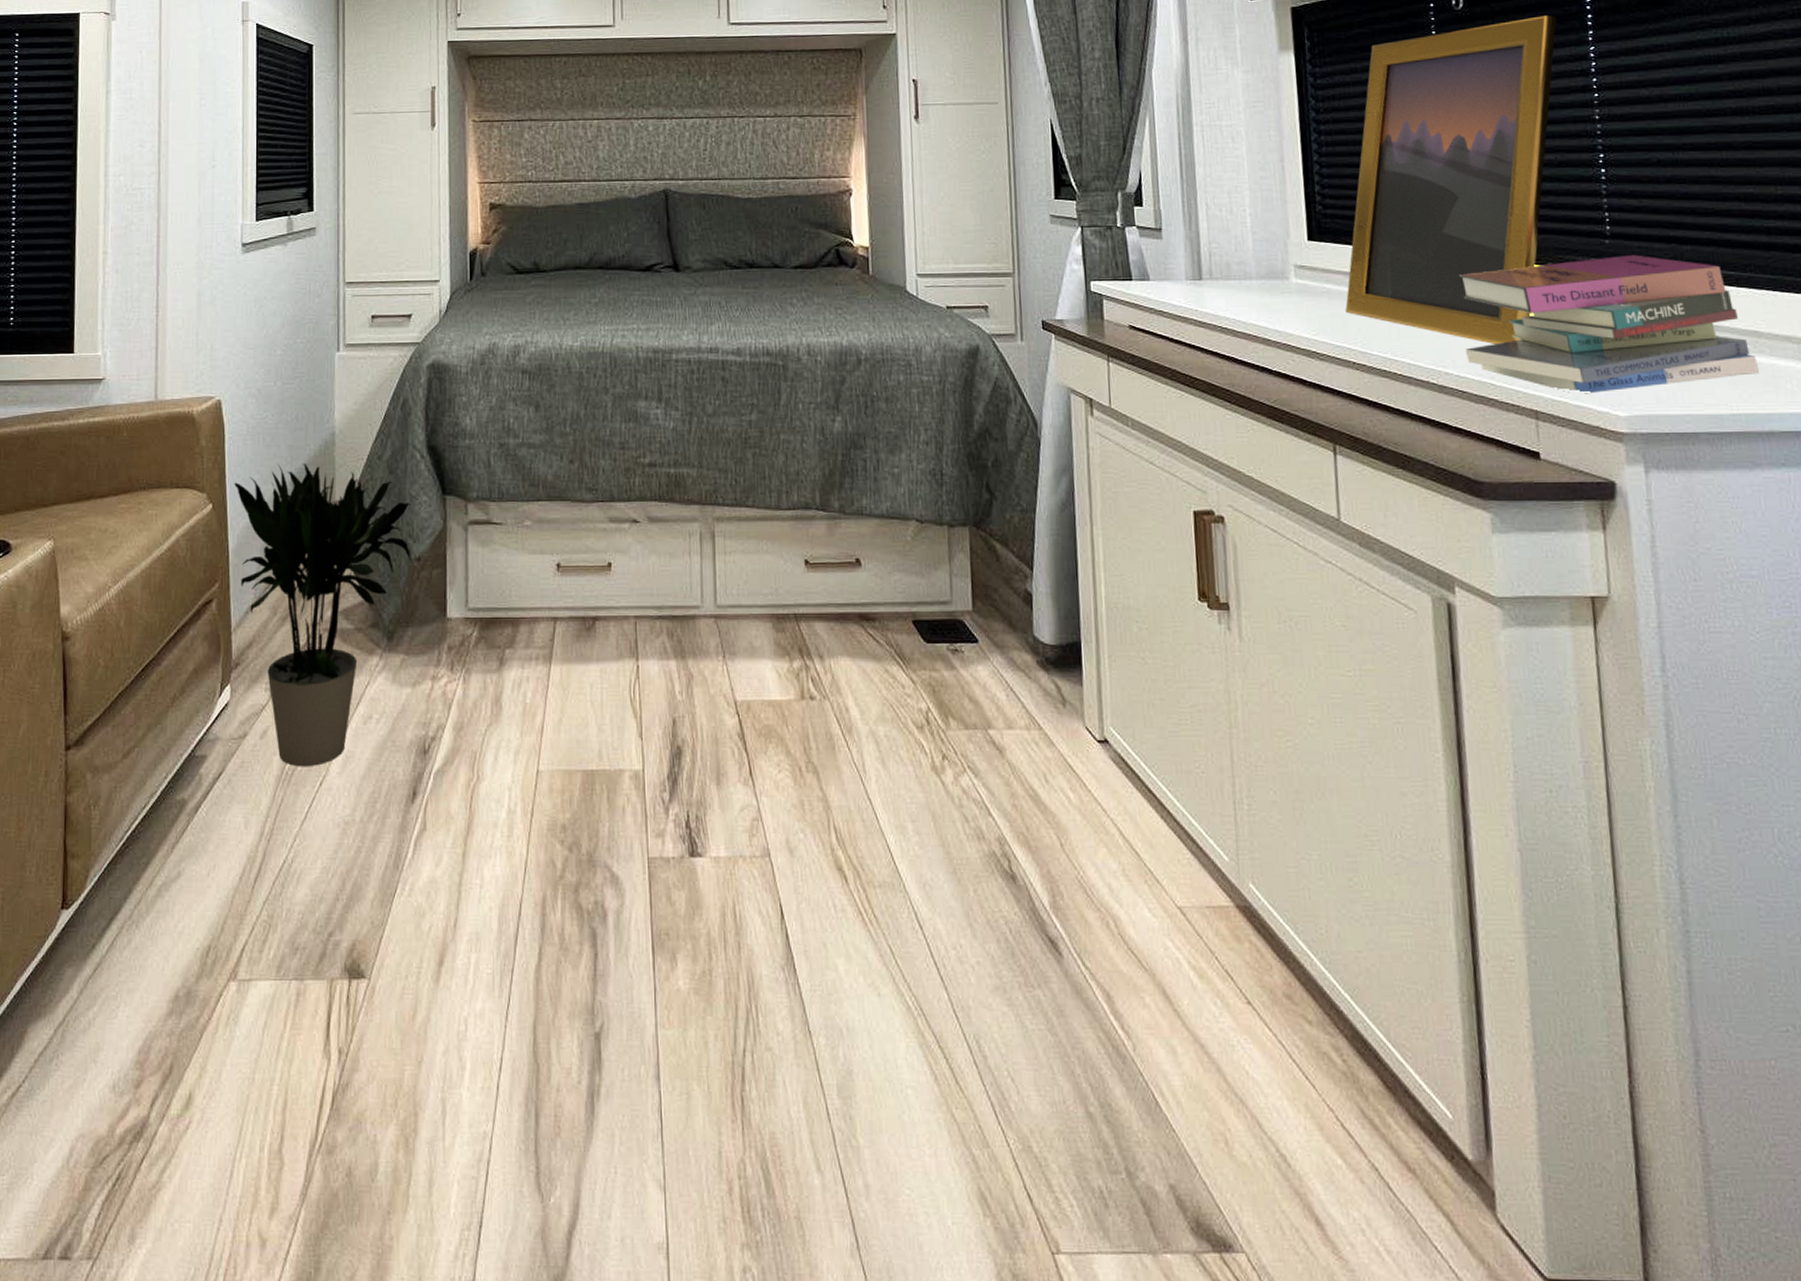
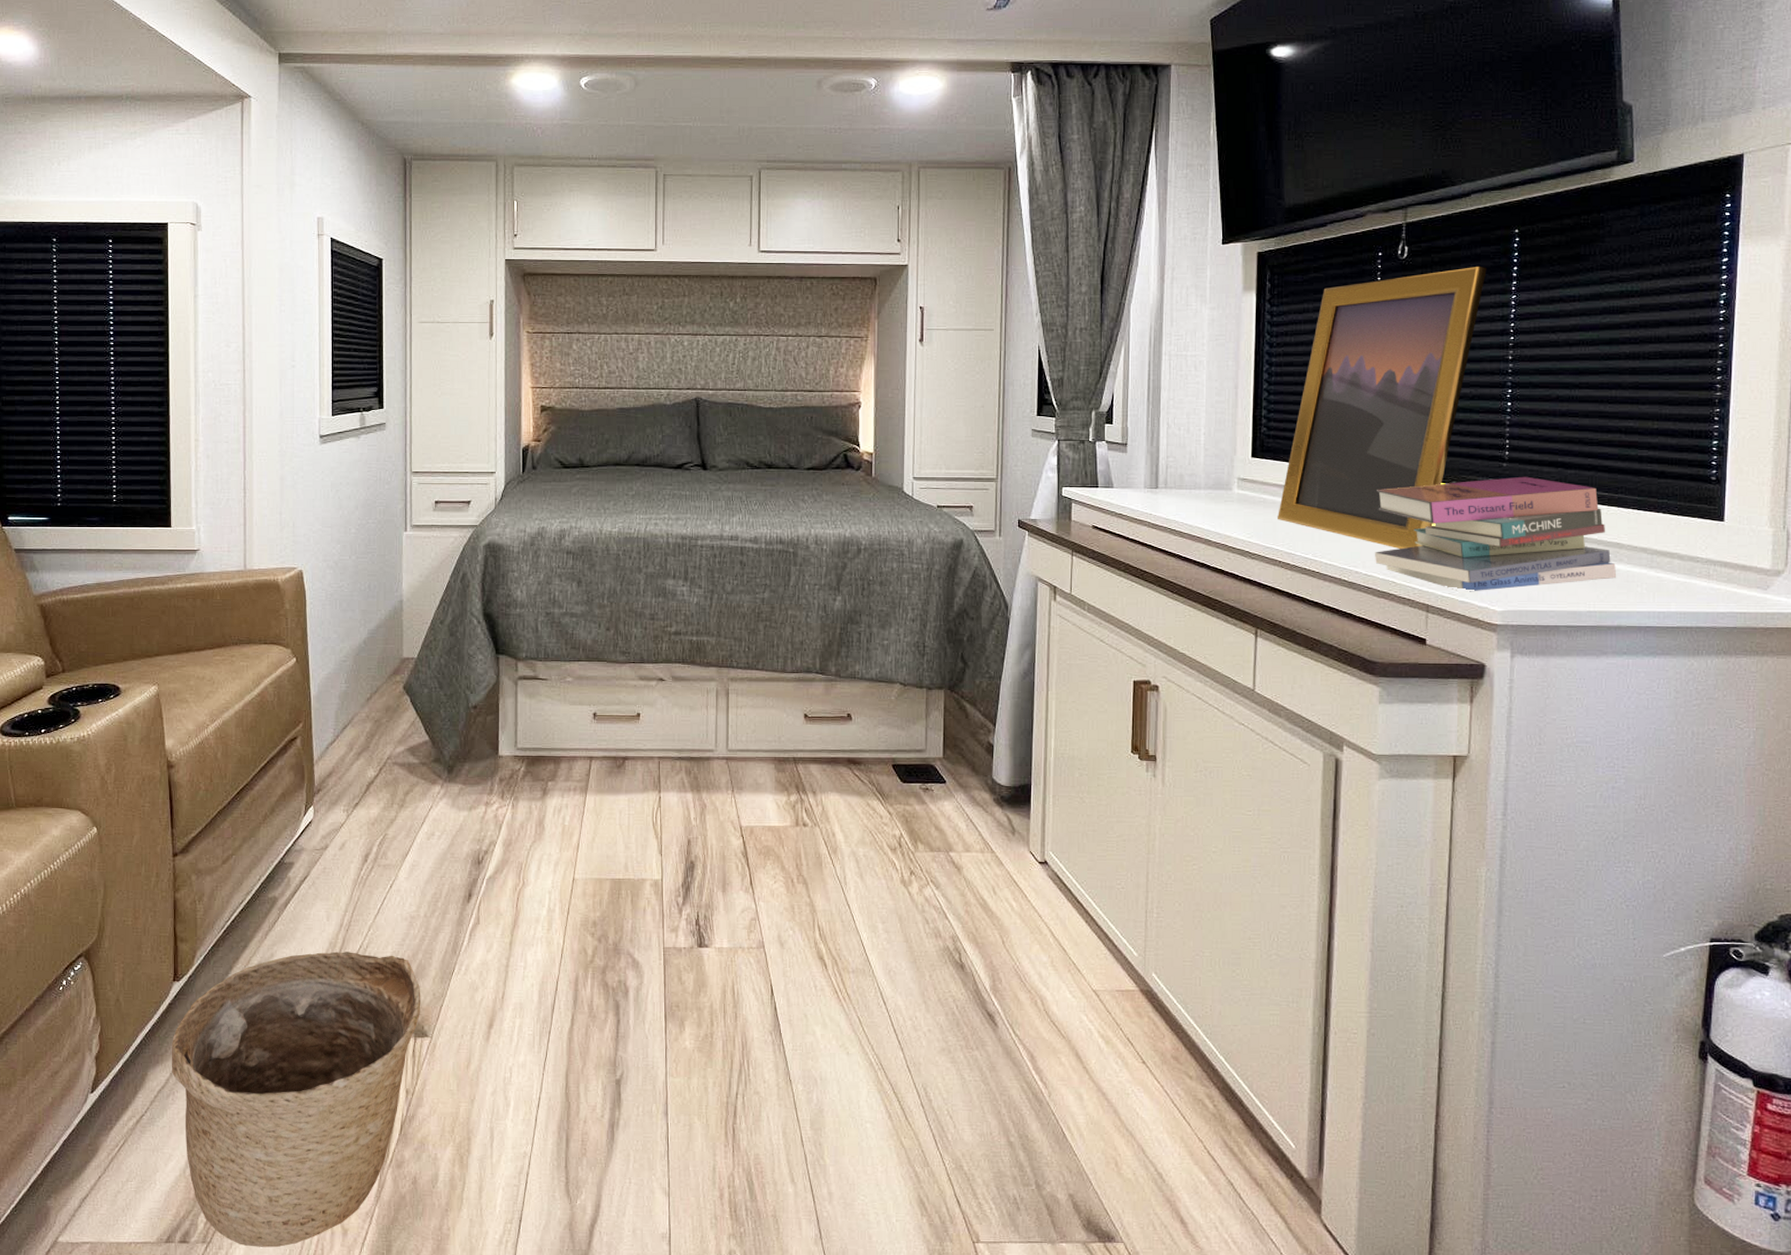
basket: none [55,868,357,1266] -> present [171,951,421,1248]
potted plant: present [234,464,414,766] -> none [315,626,472,872]

